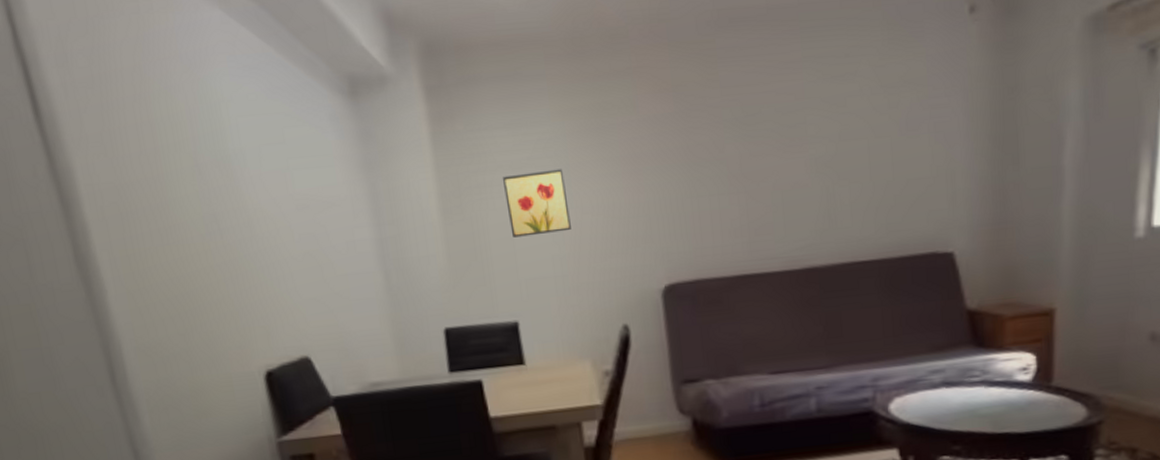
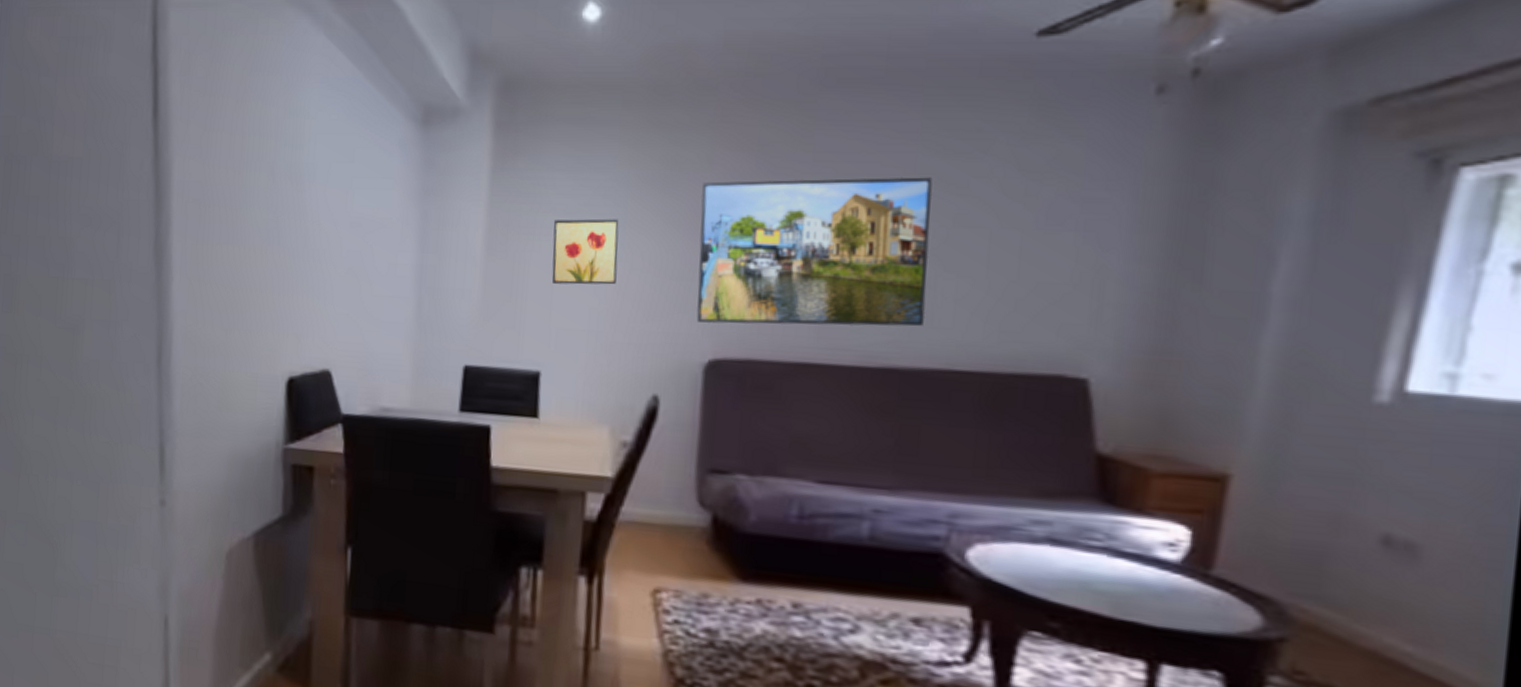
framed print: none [631,100,831,254] -> present [696,177,933,327]

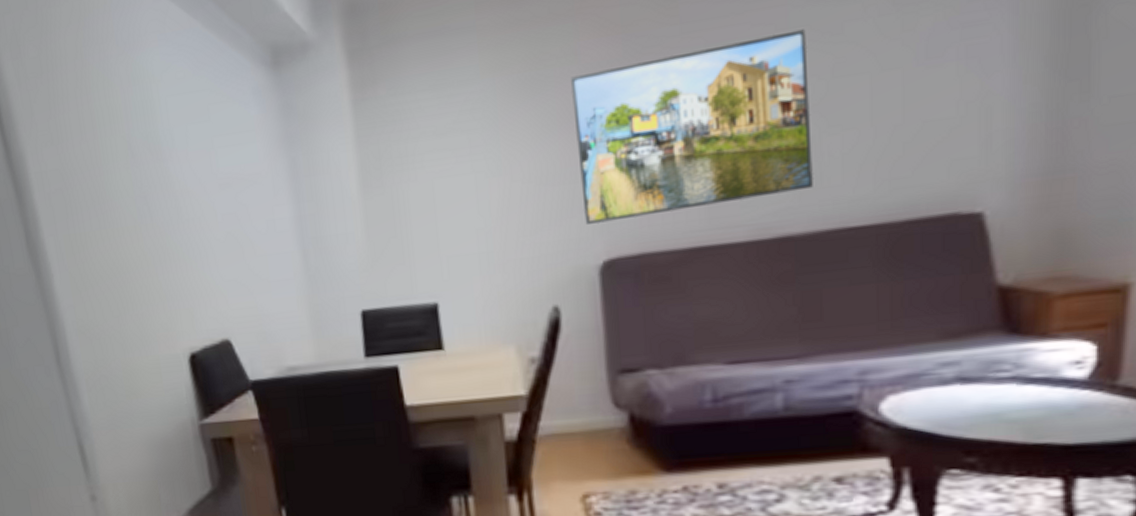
wall art: present [551,218,619,285] -> none [425,132,499,211]

